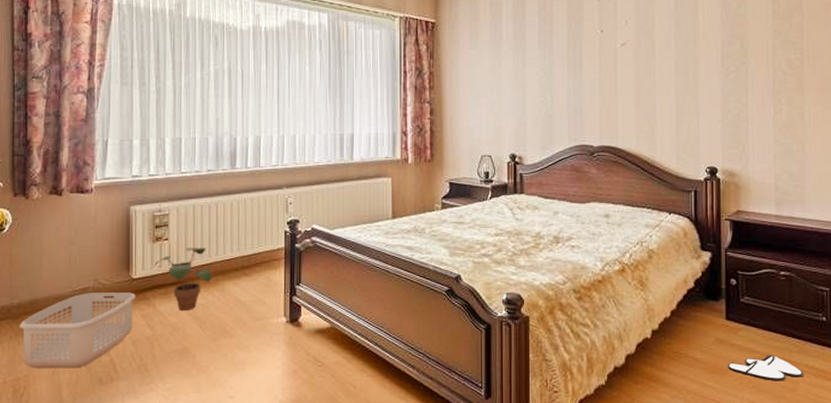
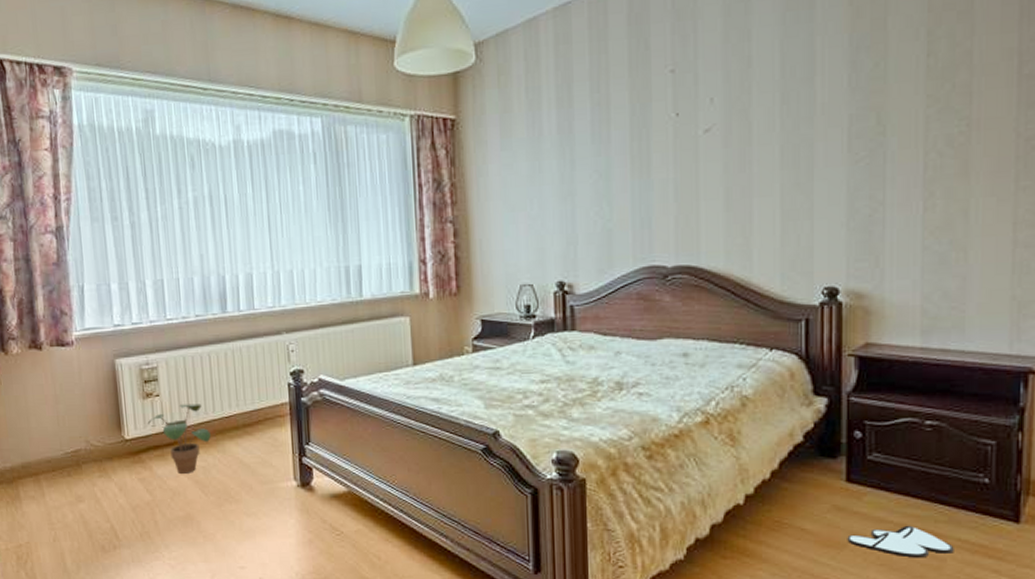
clothes hamper: present [19,292,136,369] -> none [14,454,131,536]

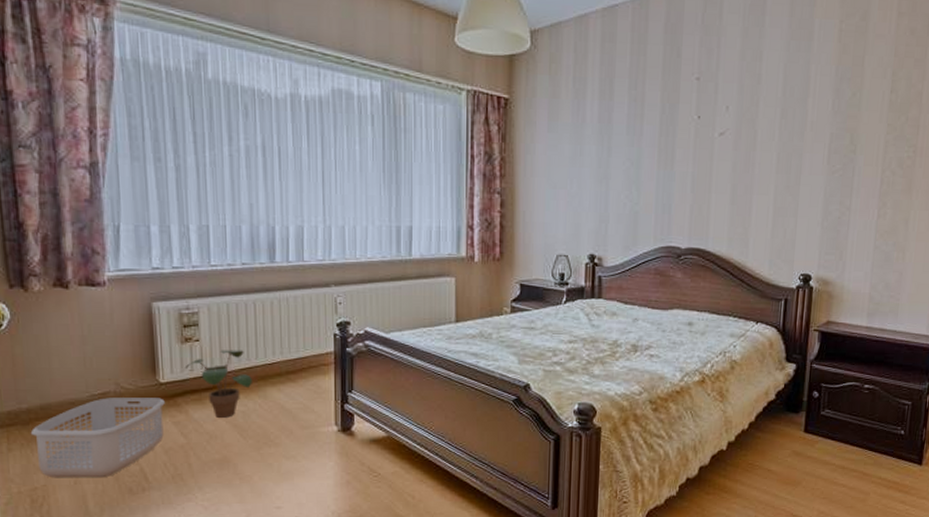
clothes hamper: none [14,454,131,536] -> present [30,398,165,478]
slippers: present [847,525,954,558] -> none [801,467,876,492]

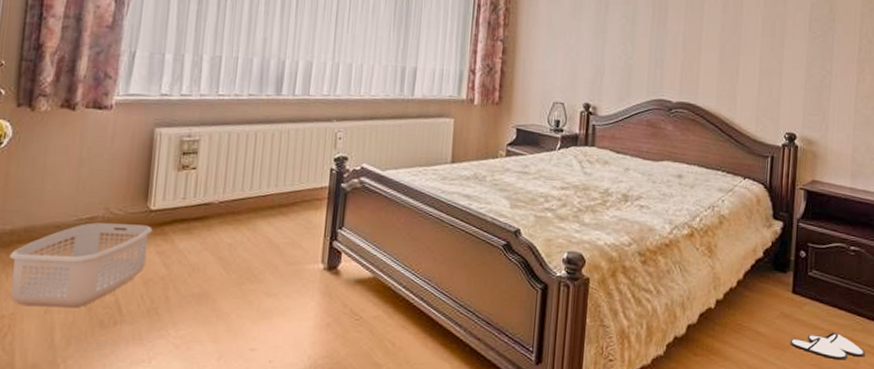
potted plant: present [185,350,252,418] -> none [177,179,244,250]
slippers: none [801,467,876,492] -> present [790,332,866,360]

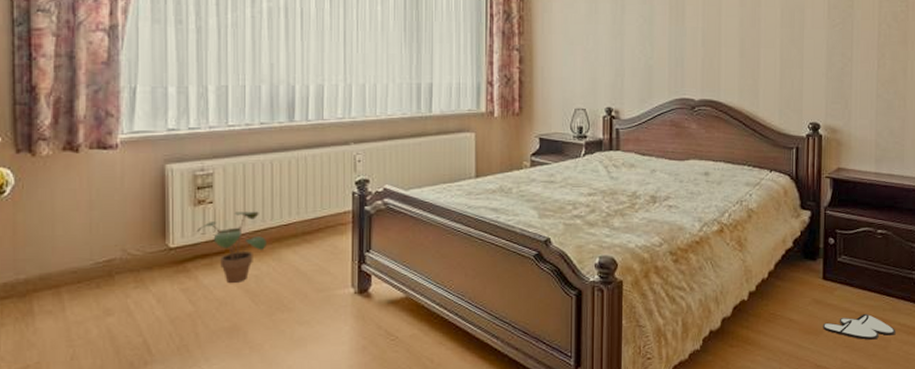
clothes hamper: present [9,222,152,308] -> none [26,263,174,355]
potted plant: none [177,179,244,250] -> present [196,211,266,283]

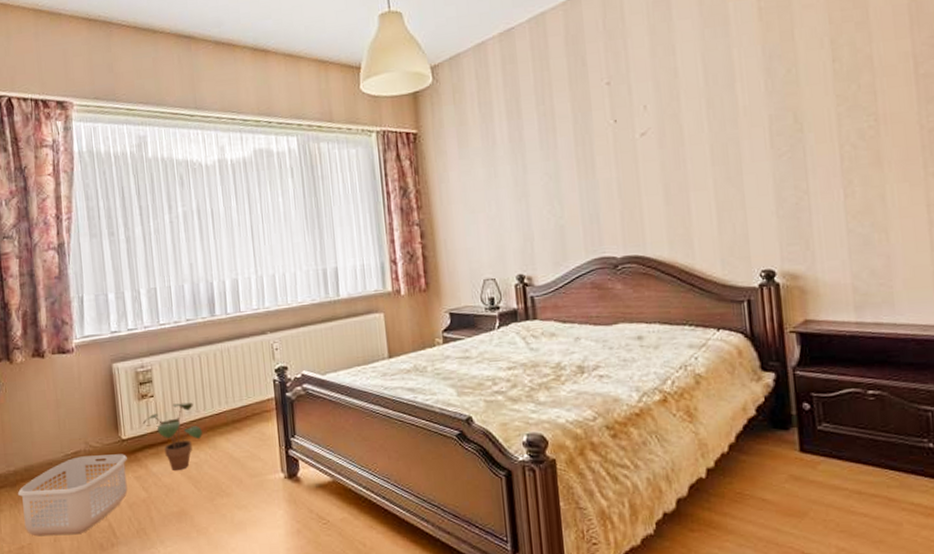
clothes hamper: none [26,263,174,355] -> present [17,454,128,537]
slippers: present [822,313,896,340] -> none [806,491,909,523]

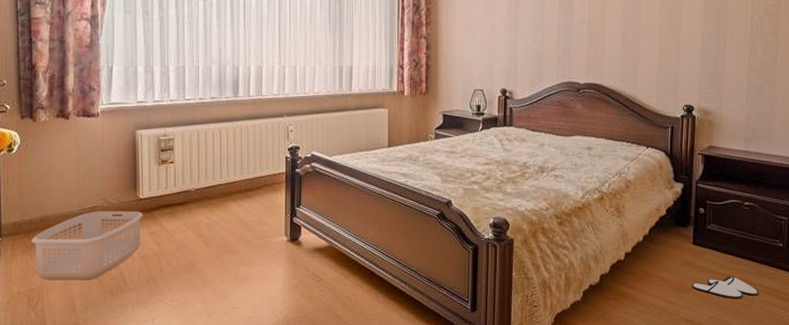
potted plant: present [142,402,202,470] -> none [161,170,216,229]
slippers: none [806,491,909,523] -> present [691,276,759,299]

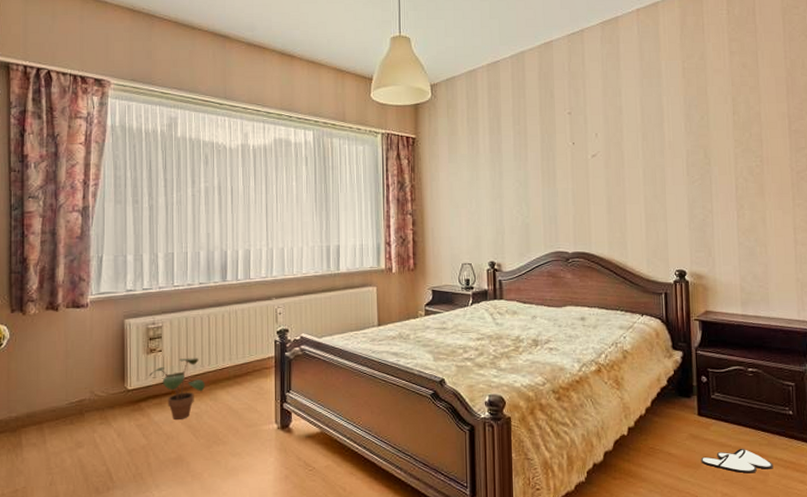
clothes hamper: present [31,211,143,281] -> none [17,403,131,480]
potted plant: none [161,170,216,229] -> present [149,358,205,420]

